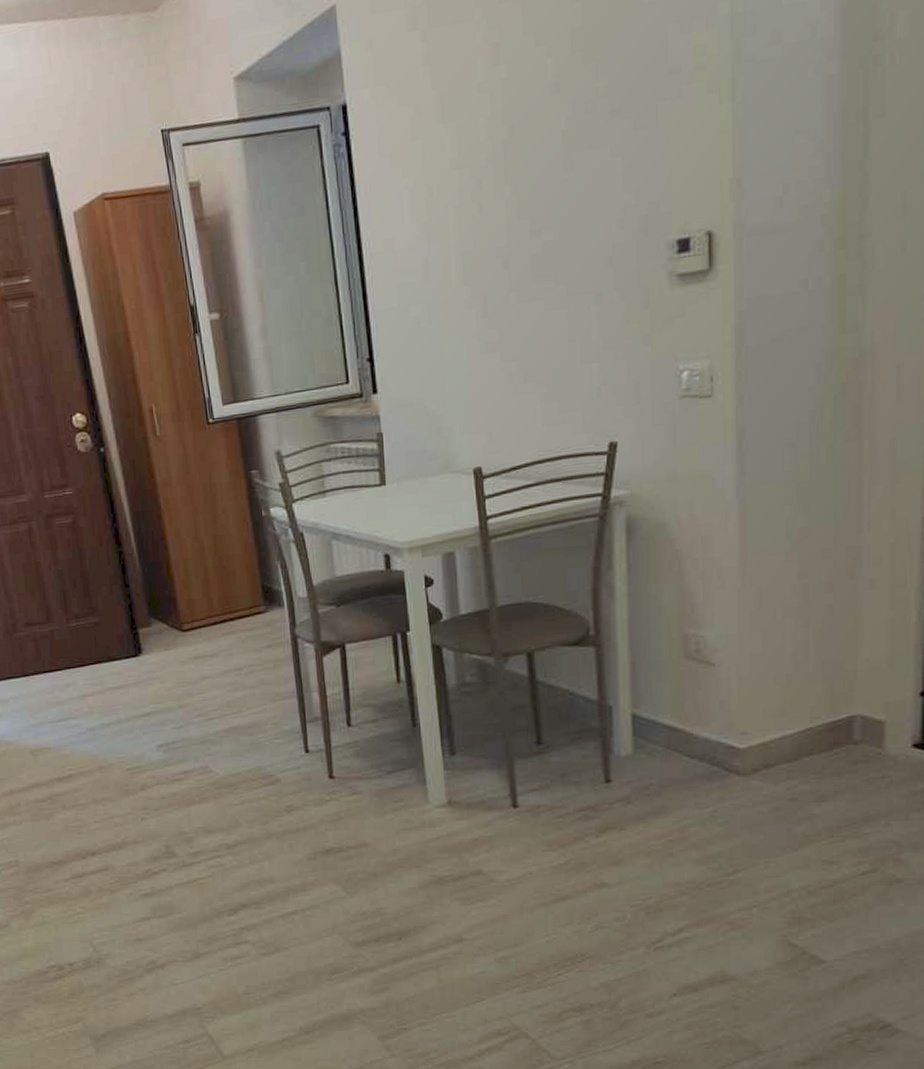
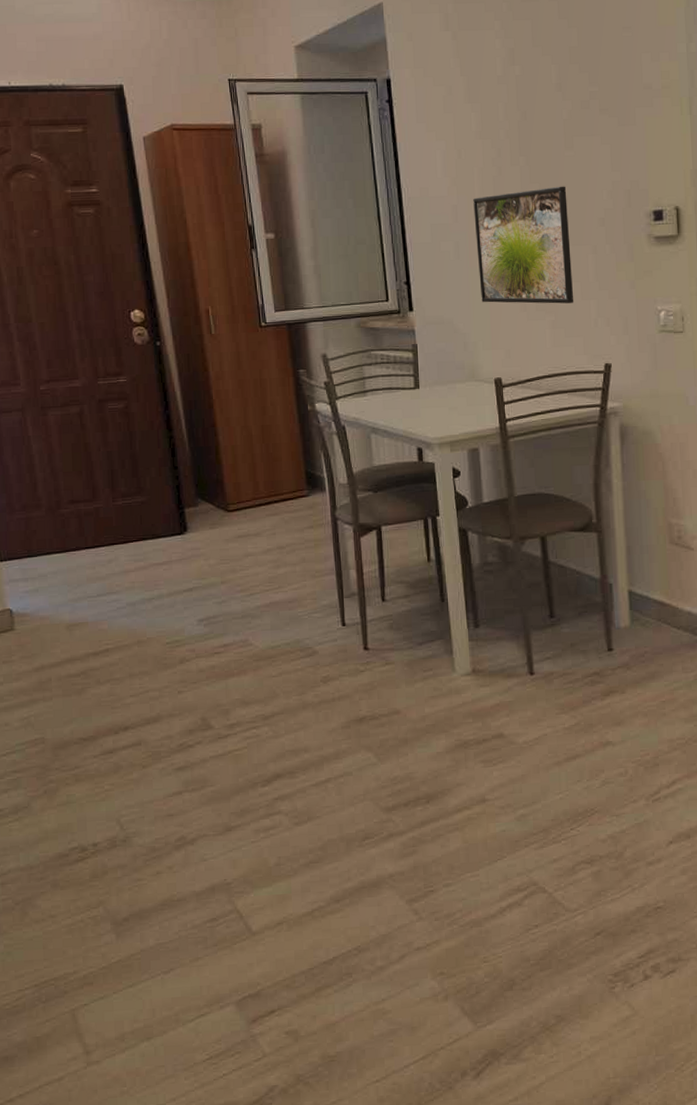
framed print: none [448,219,572,377] -> present [473,186,574,304]

